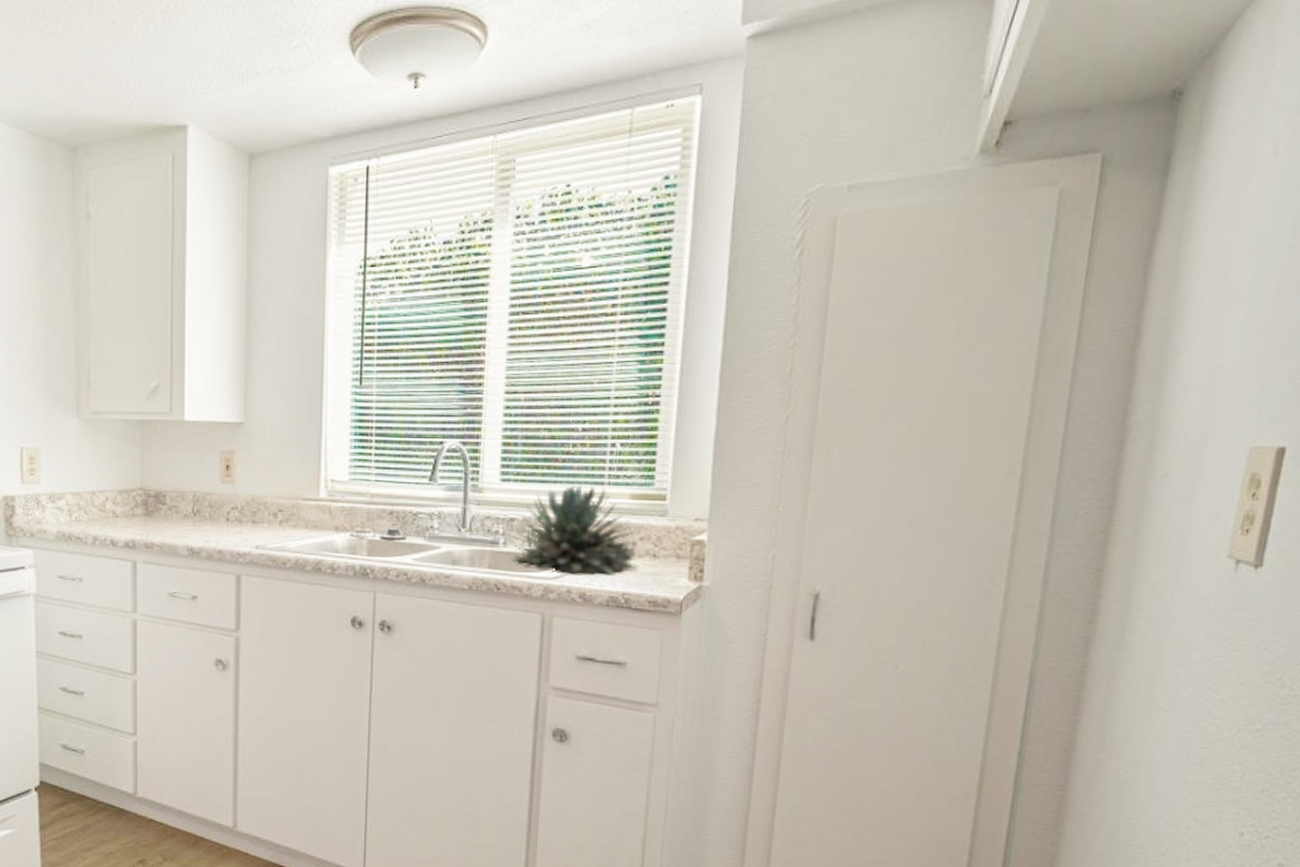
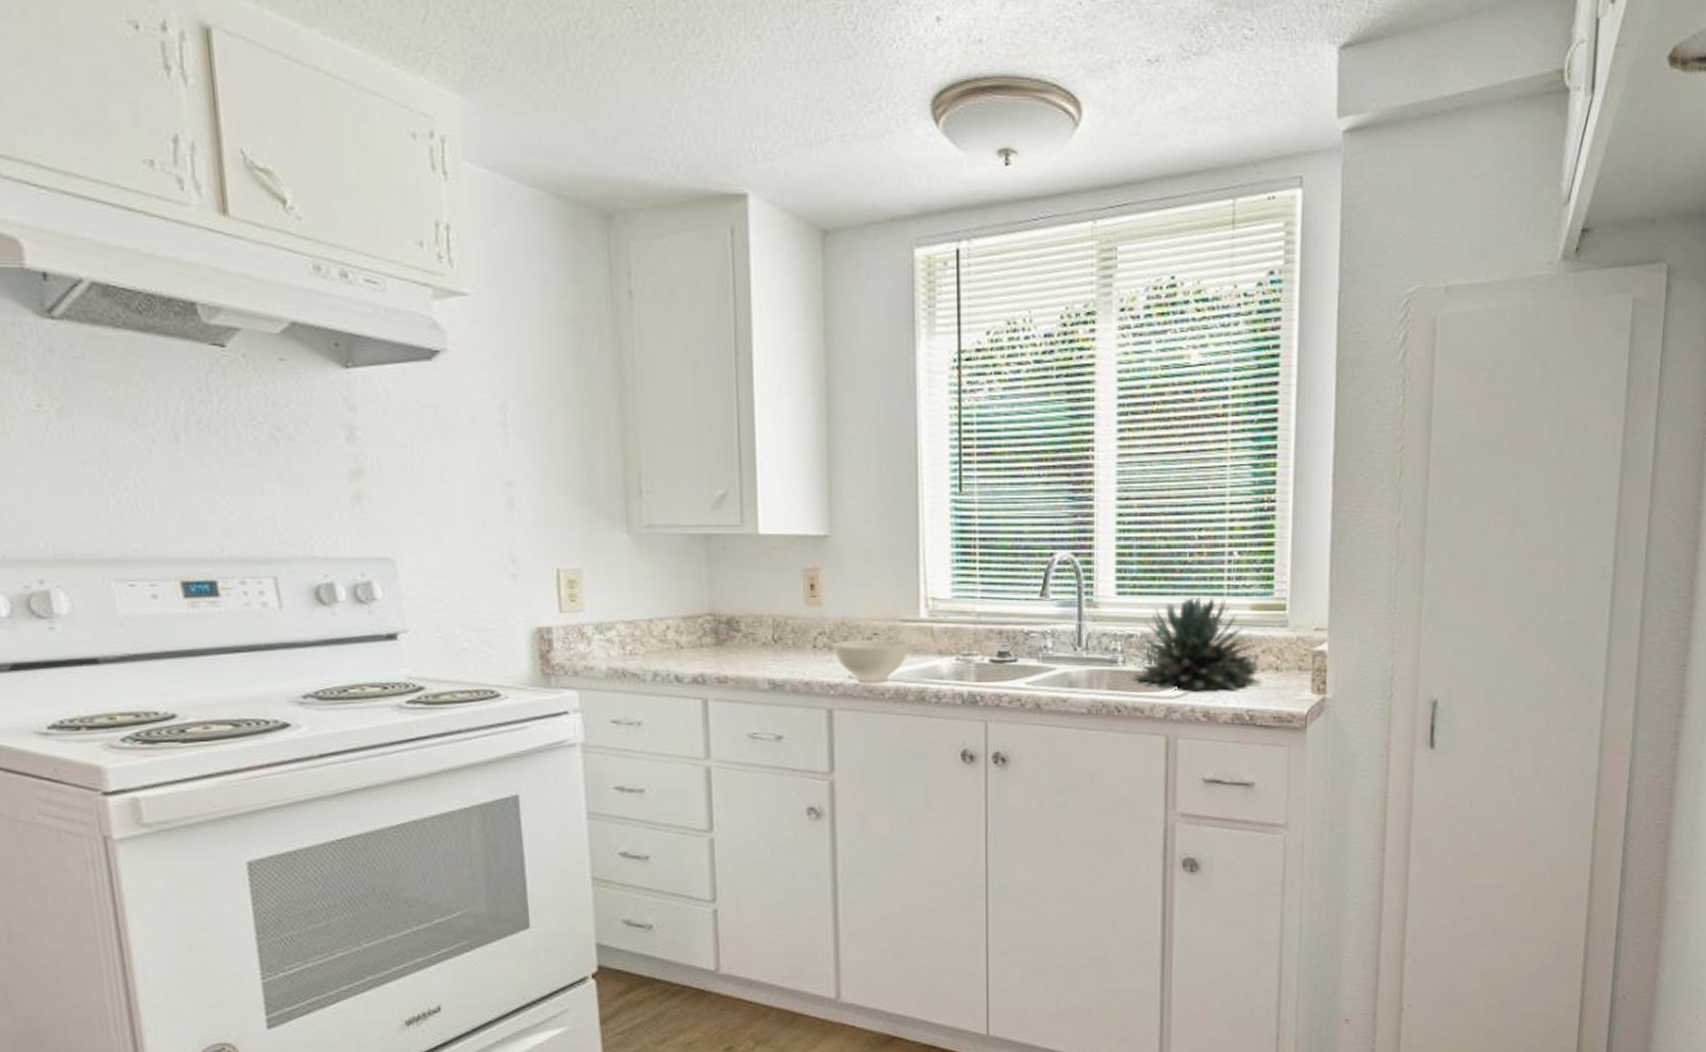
bowl: none [243,515,311,554] -> present [832,640,911,684]

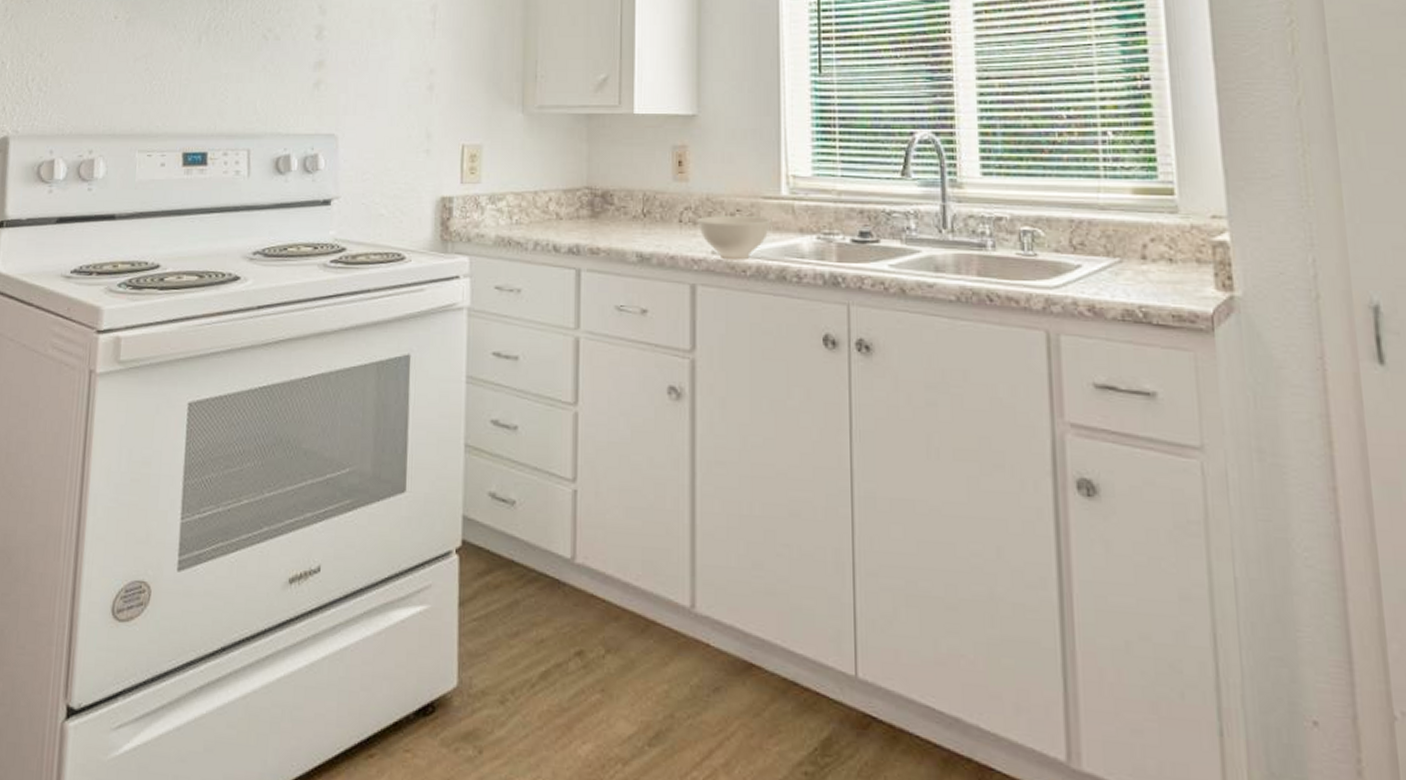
succulent plant: present [1133,596,1262,692] -> none [1005,178,1154,284]

